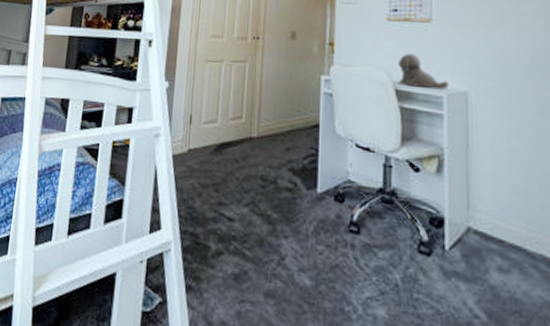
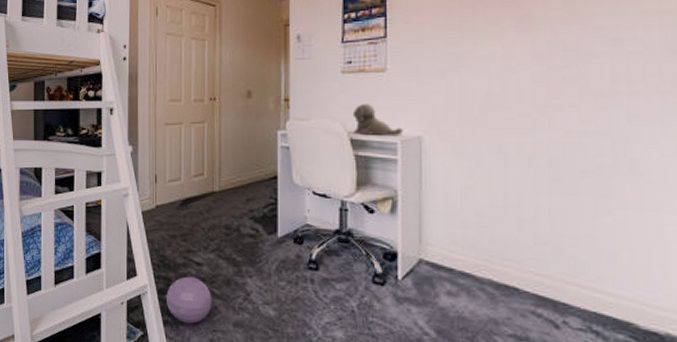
ball: none [190,233,243,292] -> present [165,276,212,324]

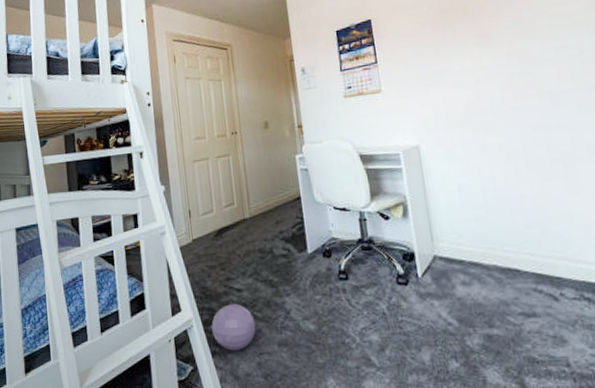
plush toy: present [352,104,403,137] -> none [358,122,403,150]

